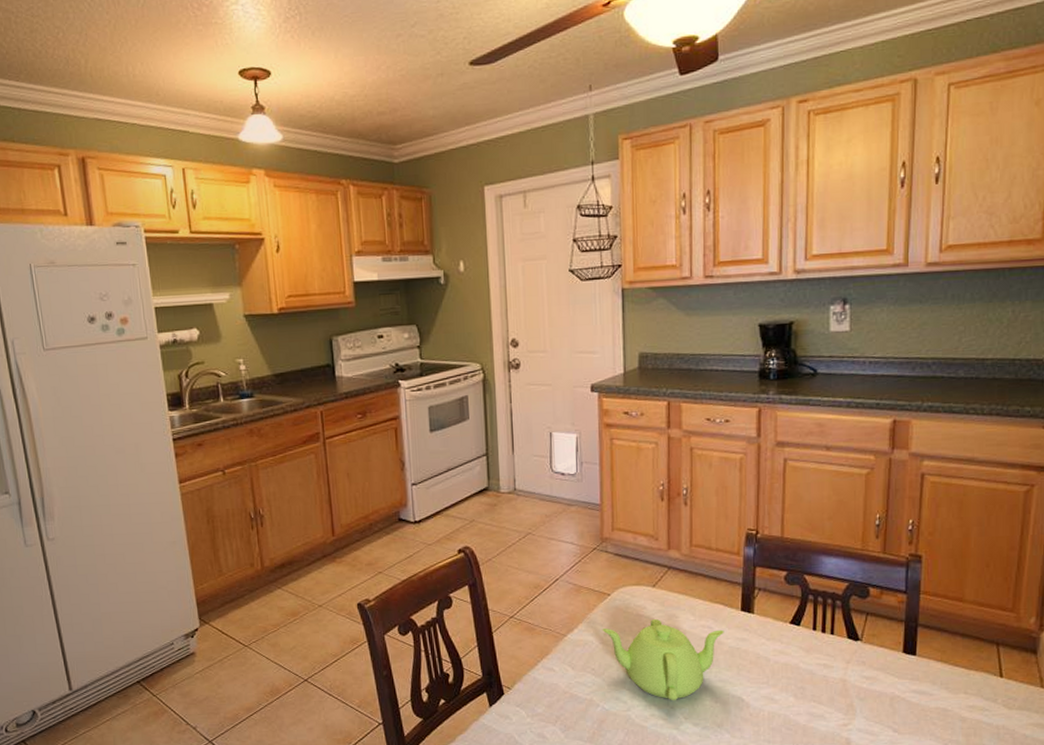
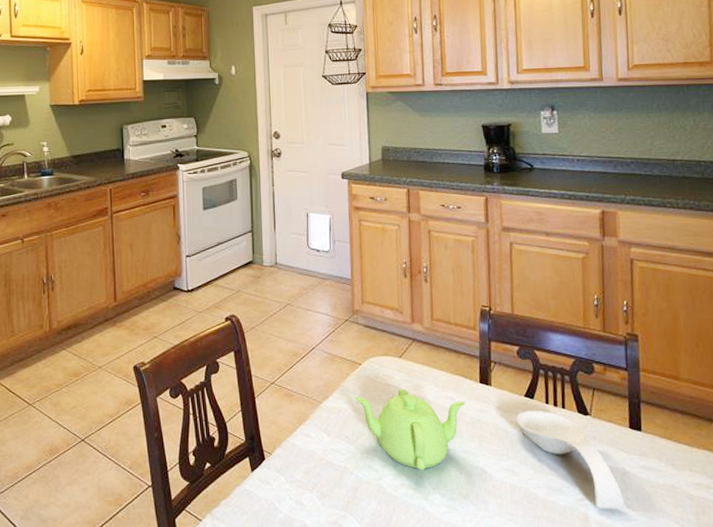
spoon rest: none [778,637,891,734] -> present [515,410,625,509]

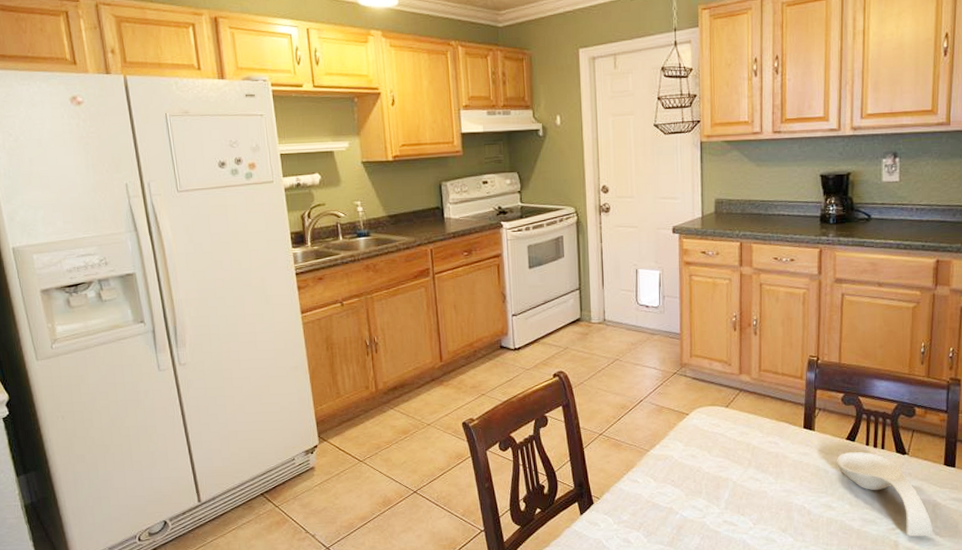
teapot: present [354,388,465,471] -> none [681,435,789,509]

